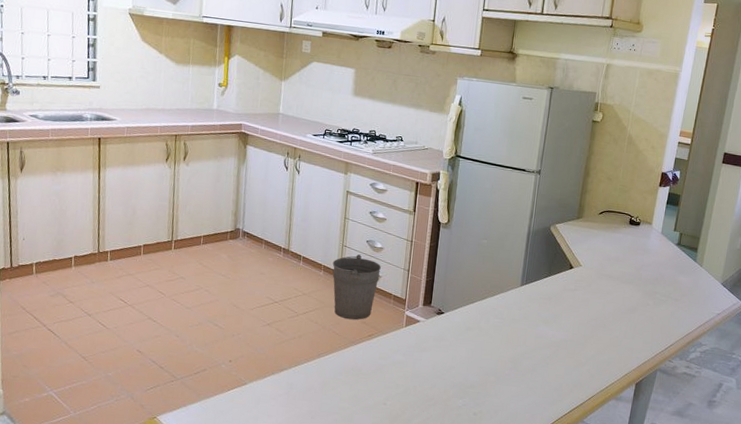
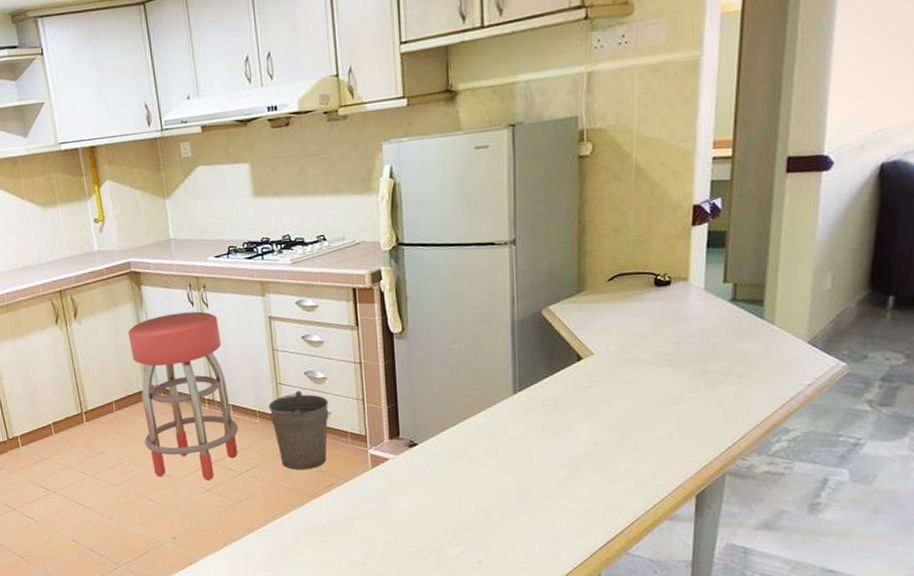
stool: none [222,172,306,316] -> present [128,311,239,480]

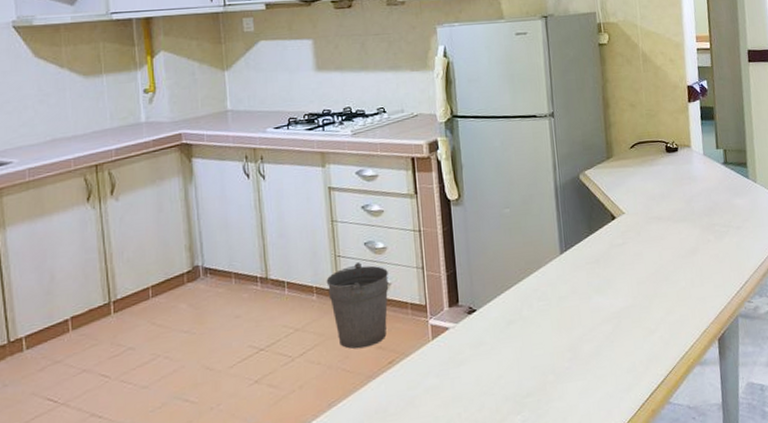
stool: present [128,311,239,480] -> none [173,183,294,372]

